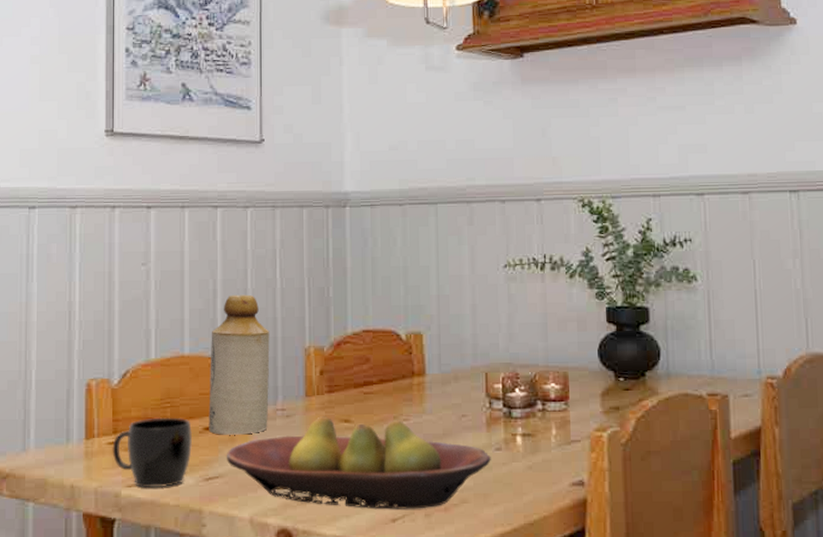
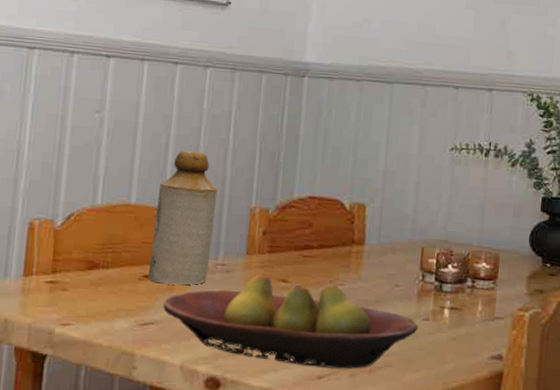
mug: present [112,418,193,488] -> none [49,262,132,329]

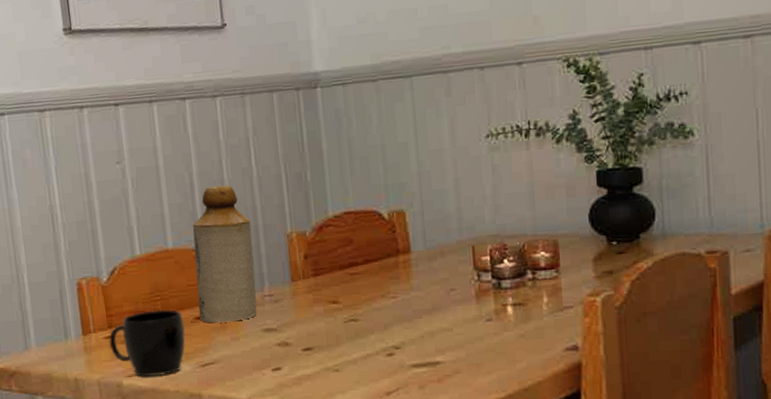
mug: none [49,262,132,329] -> present [109,310,186,377]
fruit bowl: present [162,274,418,369] -> none [219,298,482,384]

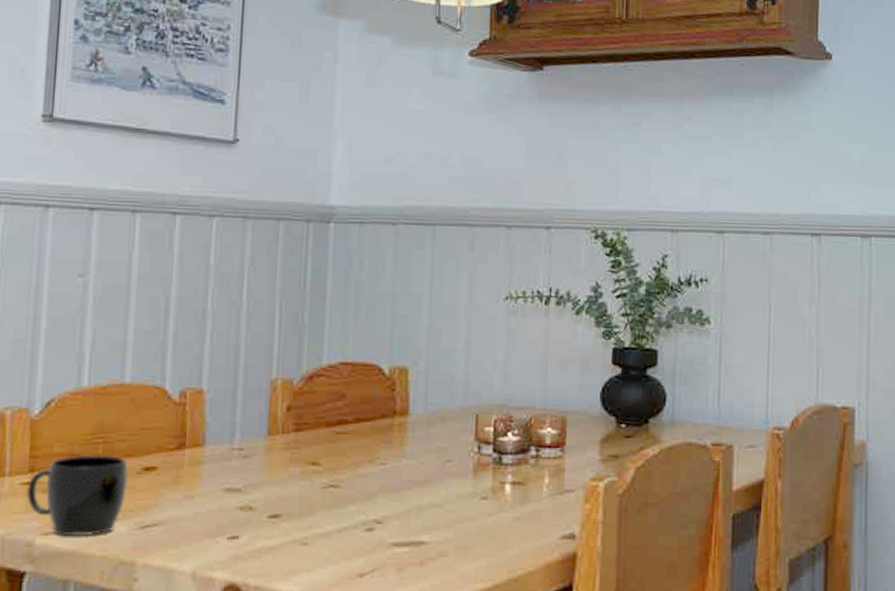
bottle: present [192,185,257,323] -> none [149,316,230,477]

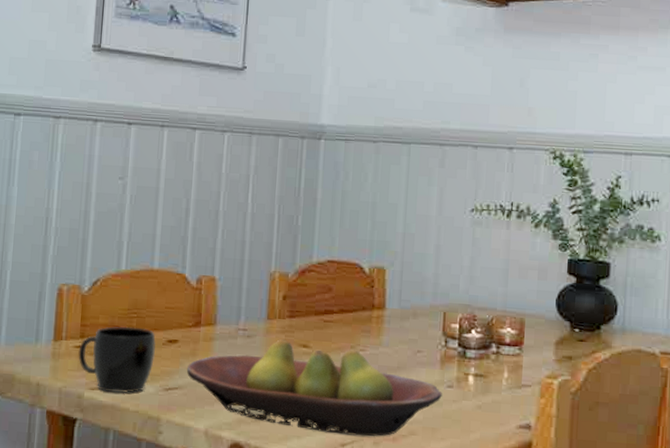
fruit bowl: none [167,458,476,563] -> present [186,339,442,437]

